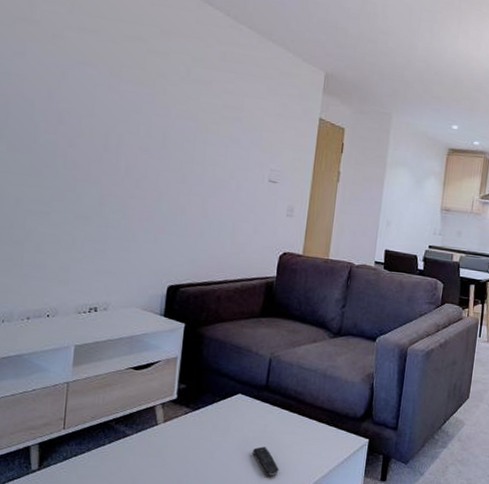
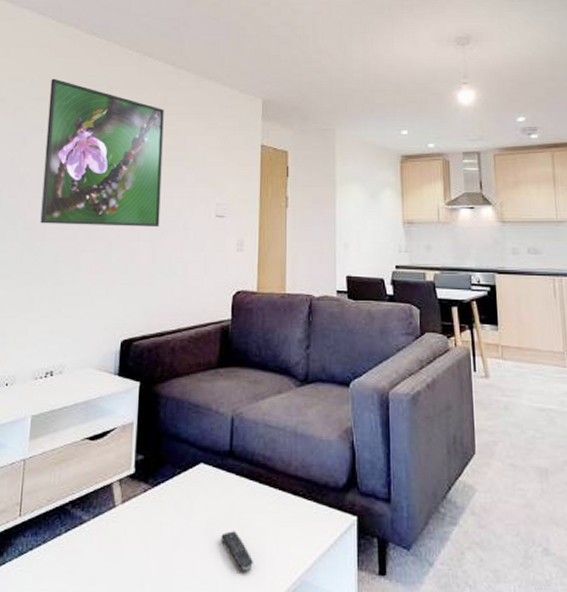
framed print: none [83,8,223,184] -> present [40,78,164,227]

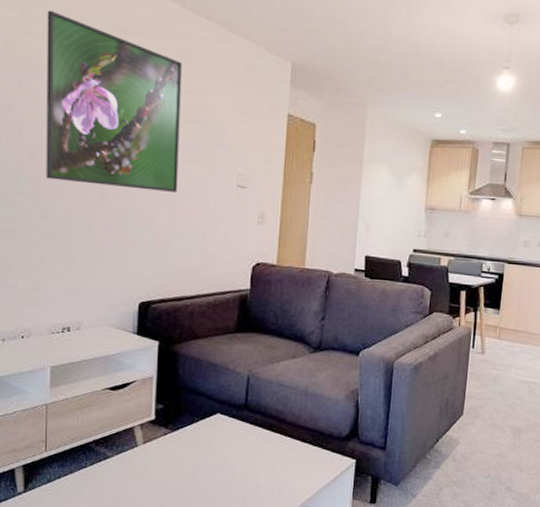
remote control: present [221,531,253,572] -> none [235,468,263,499]

